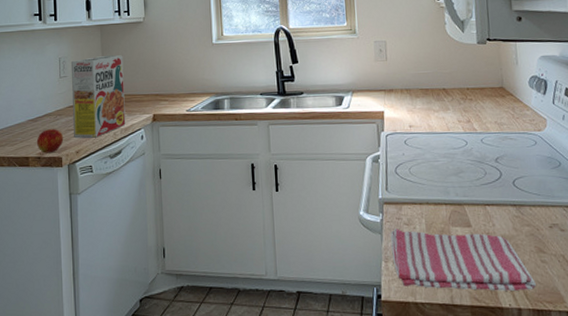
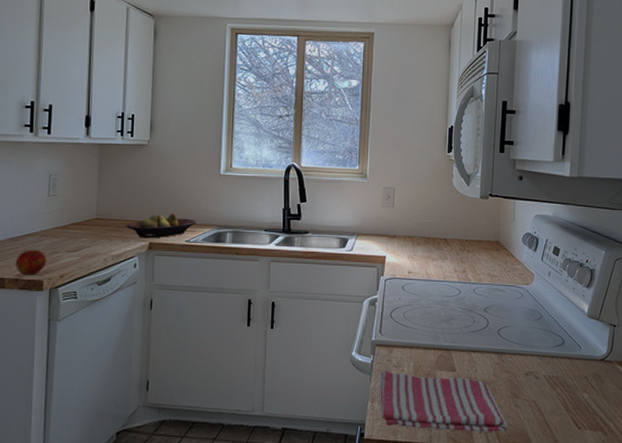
cereal box: present [72,55,126,138] -> none [59,177,122,263]
fruit bowl: none [131,84,195,111] -> present [126,213,197,239]

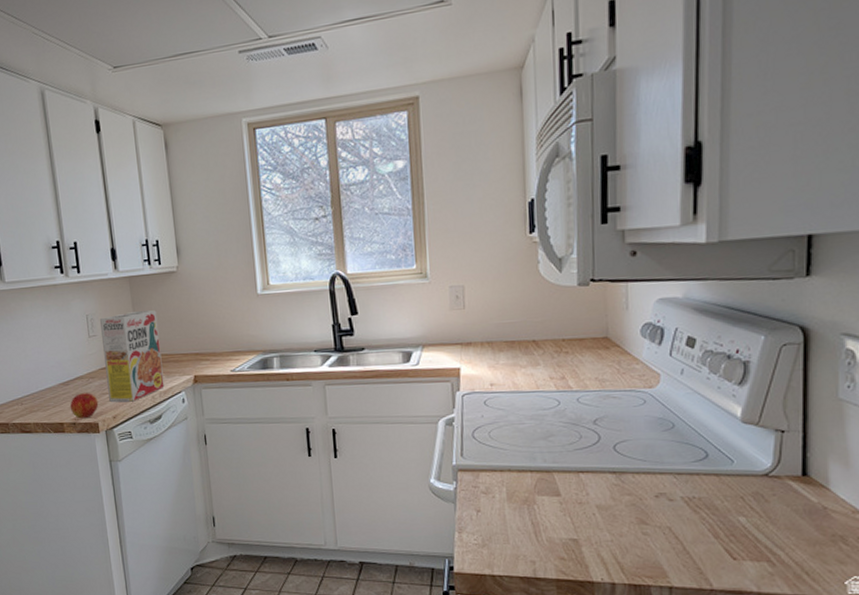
cereal box: none [59,177,122,263] -> present [100,310,165,403]
fruit bowl: present [126,213,197,239] -> none [168,342,240,372]
dish towel: present [379,370,508,432] -> none [465,497,634,565]

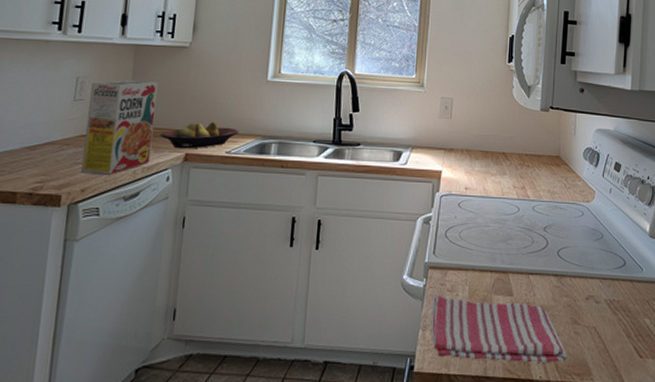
apple: present [70,393,99,419] -> none [30,160,68,190]
fruit bowl: none [168,342,240,372] -> present [160,121,239,149]
dish towel: none [465,497,634,565] -> present [431,295,567,363]

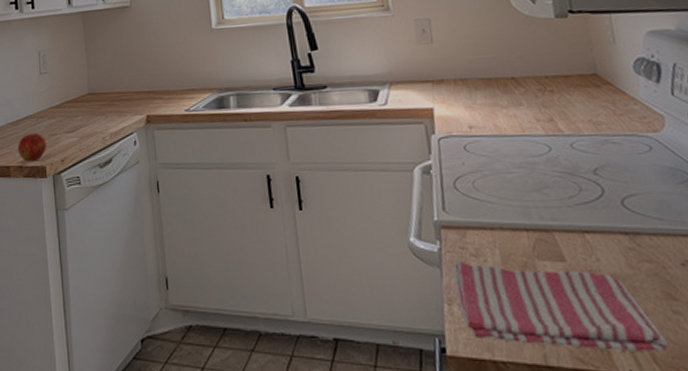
apple: none [30,160,68,190] -> present [18,133,47,162]
cereal box: present [81,80,159,175] -> none [52,46,116,144]
fruit bowl: present [160,121,239,149] -> none [120,79,194,112]

